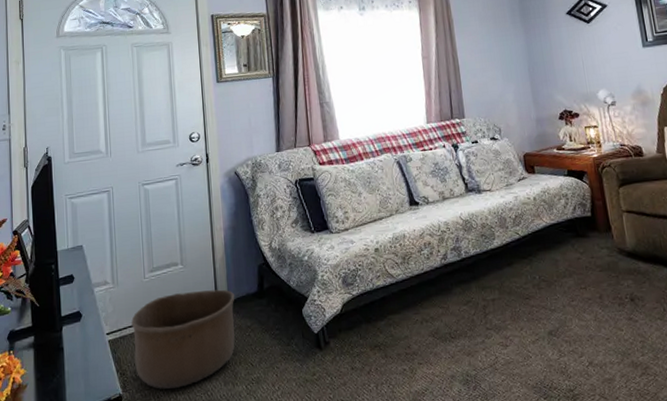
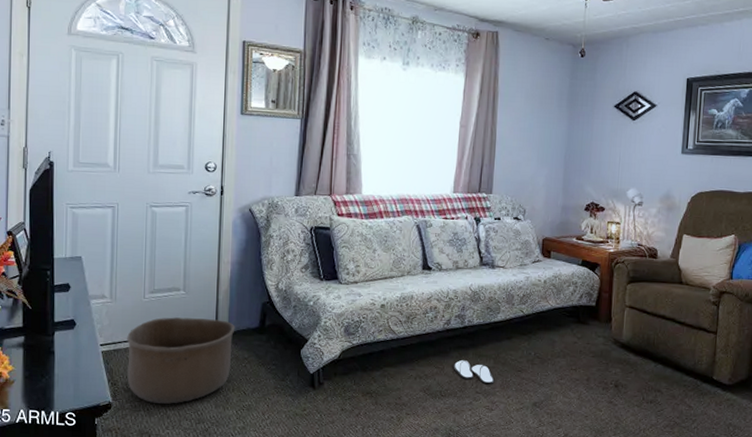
slippers: none [457,295,504,319] -> present [453,360,495,385]

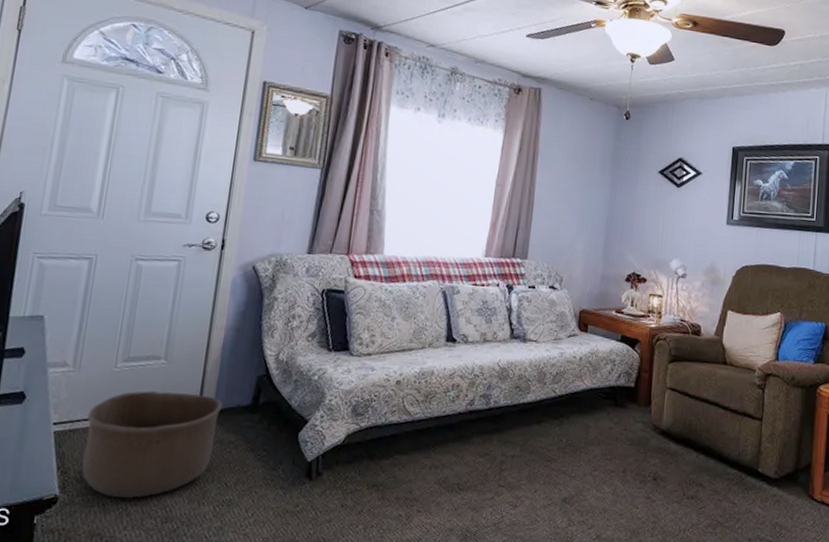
slippers: present [453,360,495,385] -> none [474,447,521,477]

